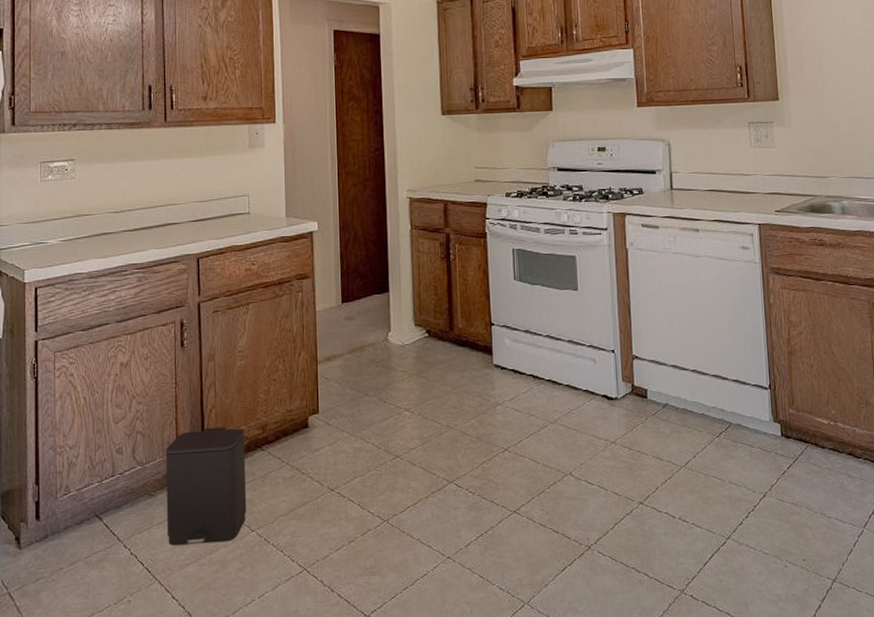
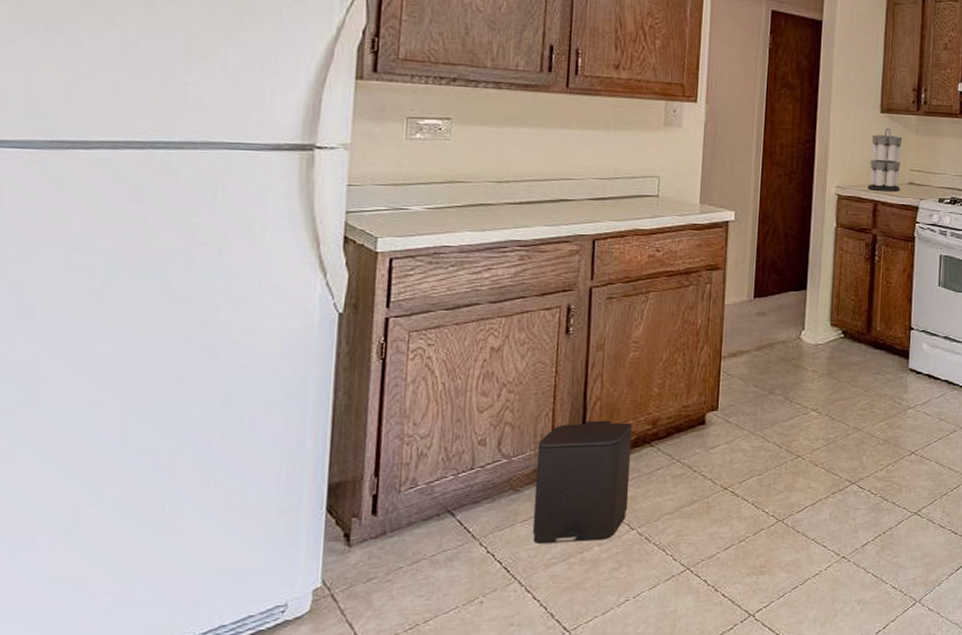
spice rack: none [436,129,467,191] -> present [867,128,903,192]

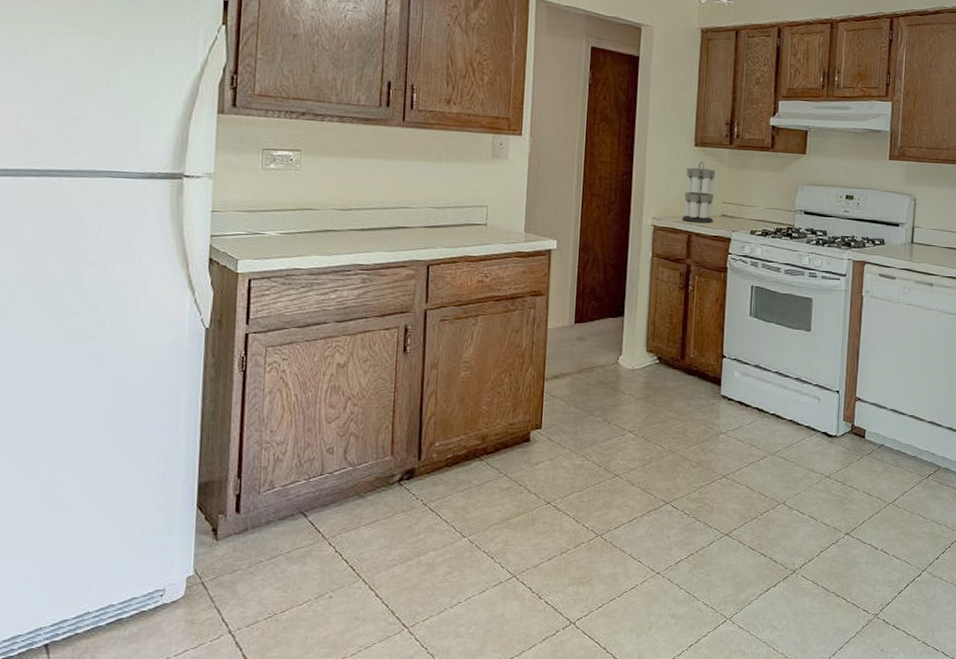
pedal bin: present [532,420,633,544] -> none [374,434,465,546]

